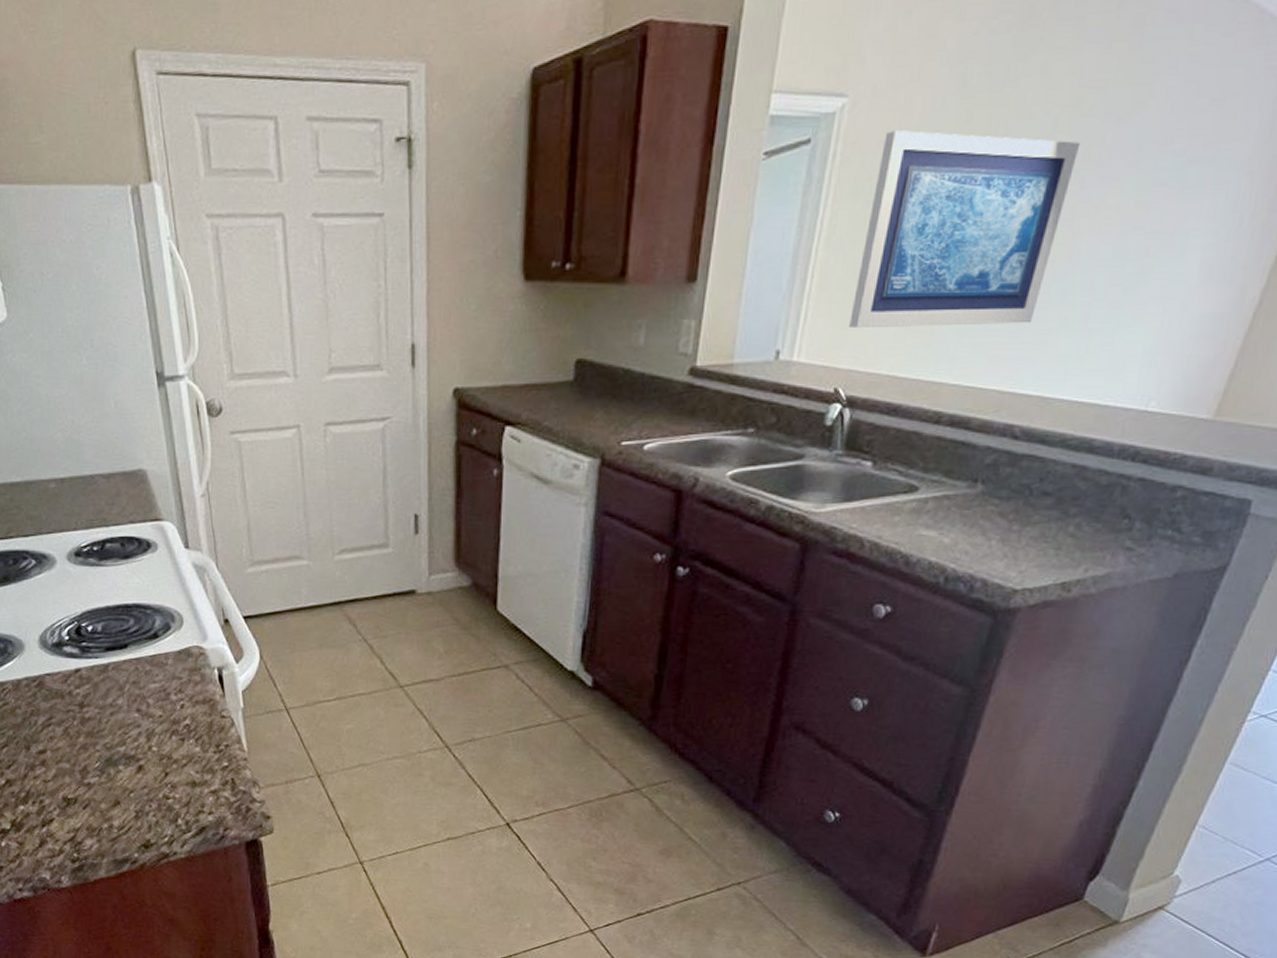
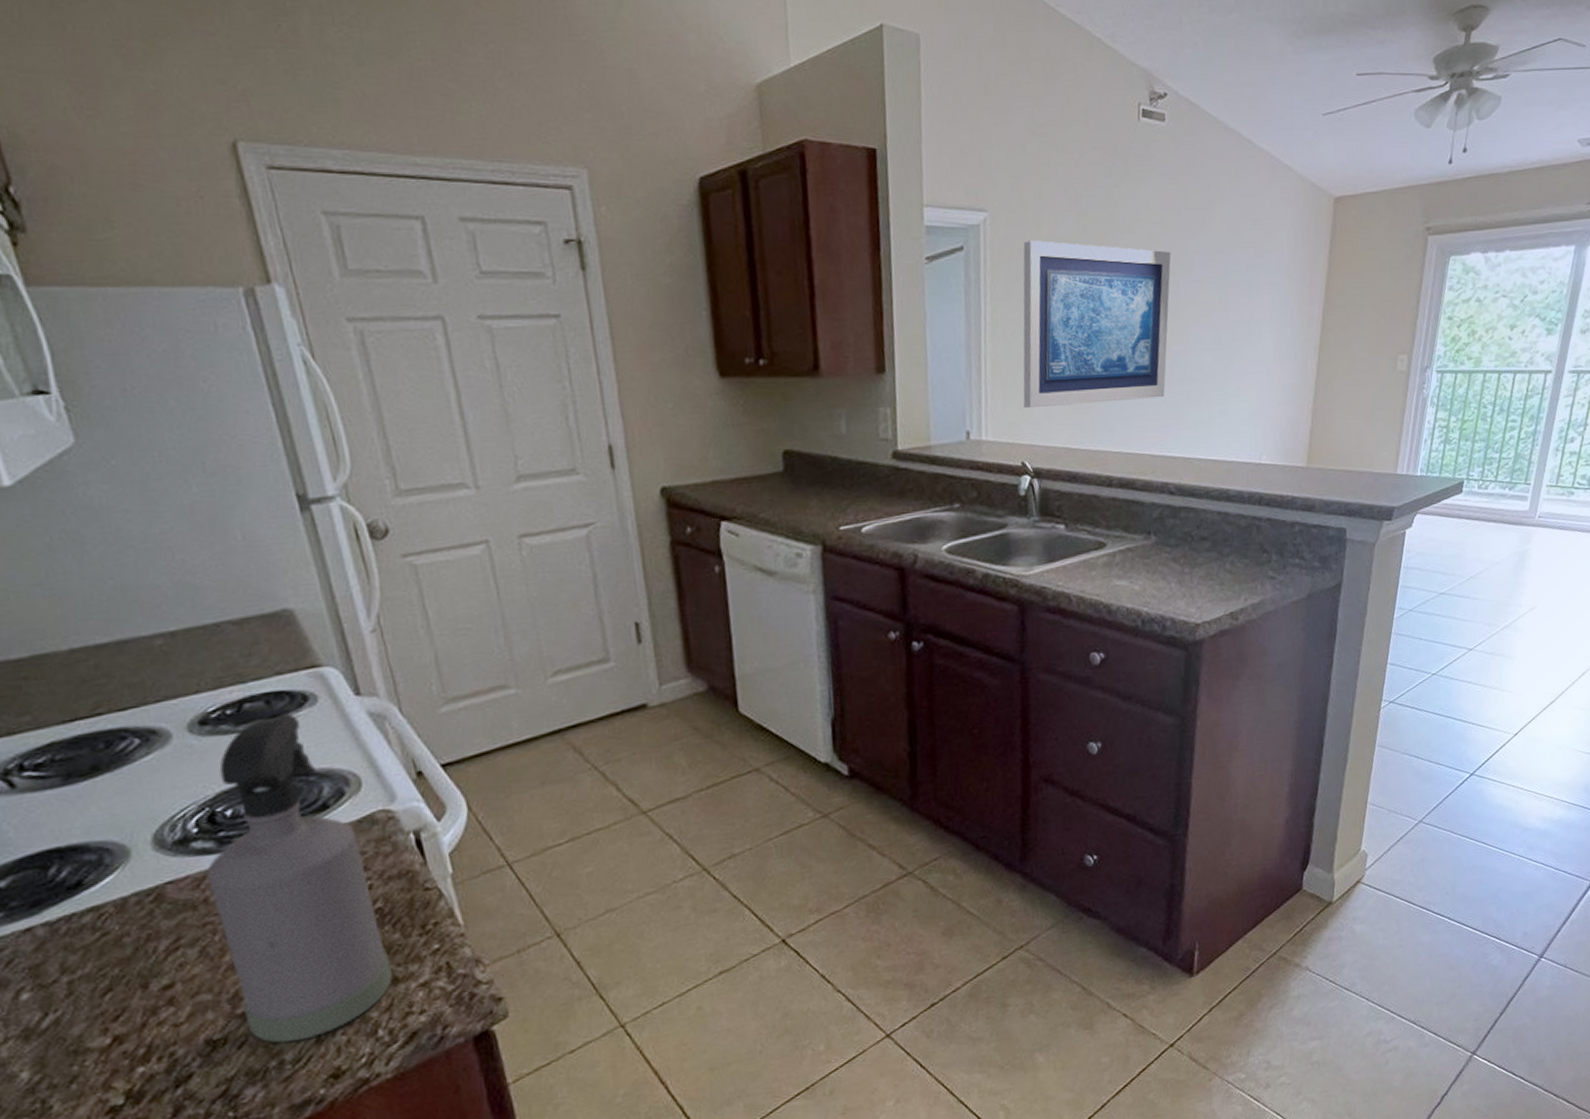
spray bottle: none [72,556,192,814] -> present [206,713,393,1043]

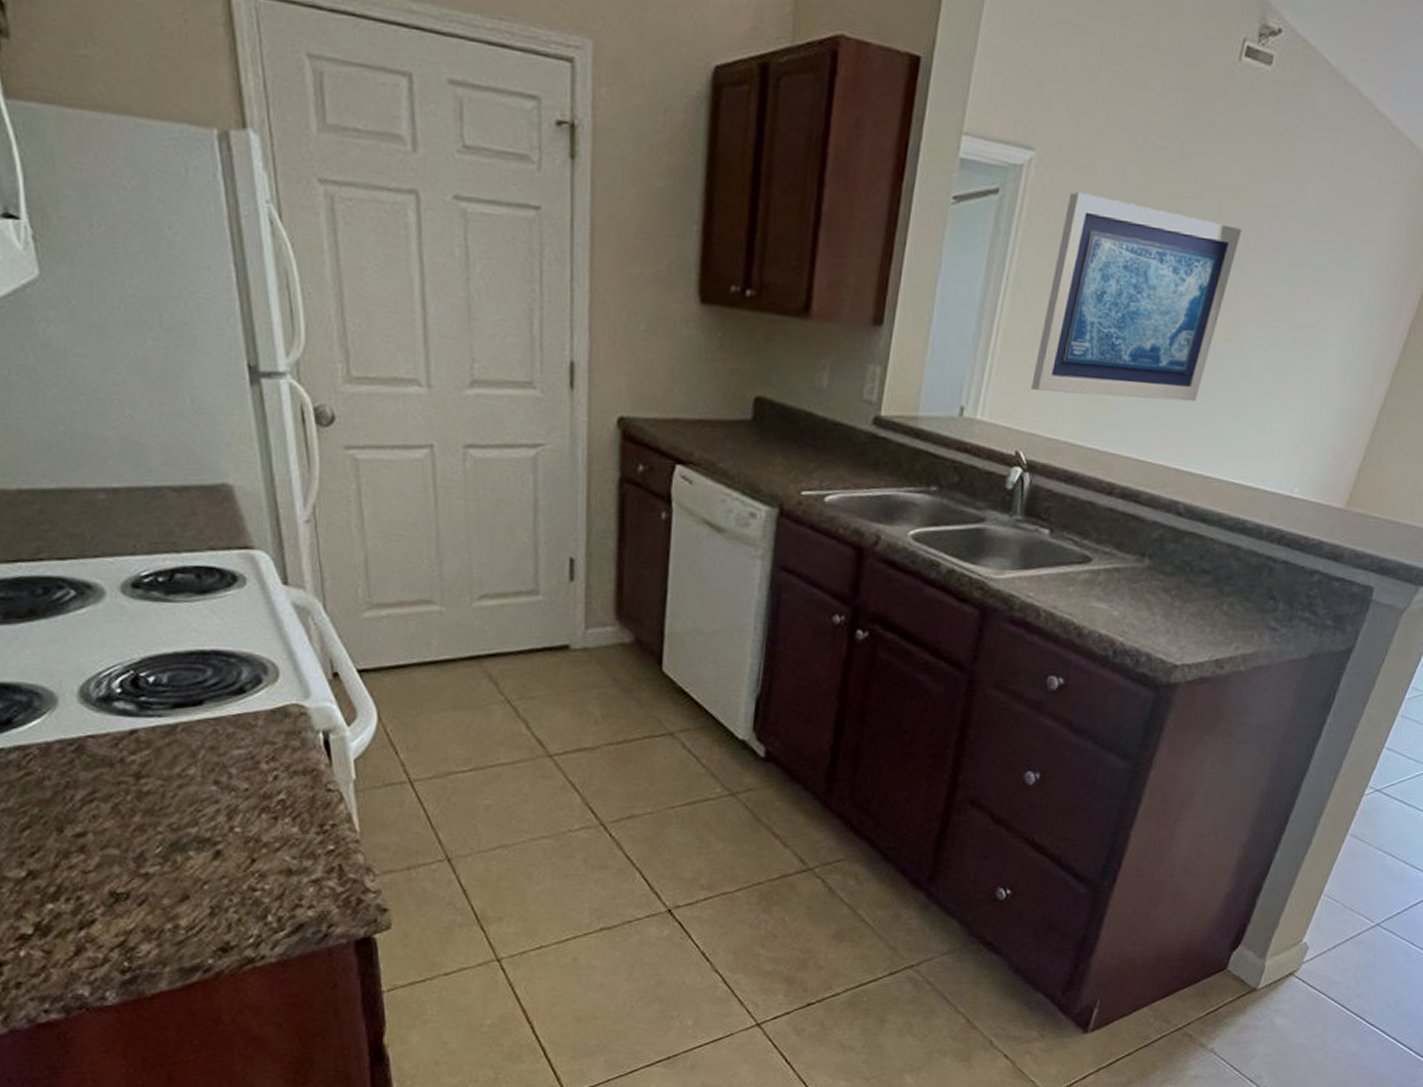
spray bottle: present [206,713,393,1043] -> none [125,590,286,910]

